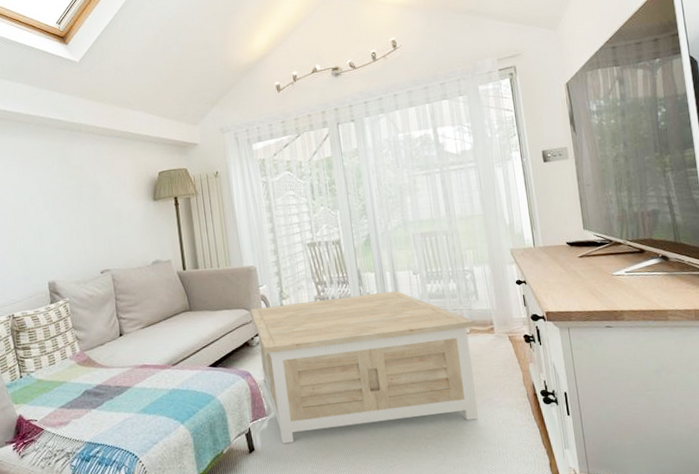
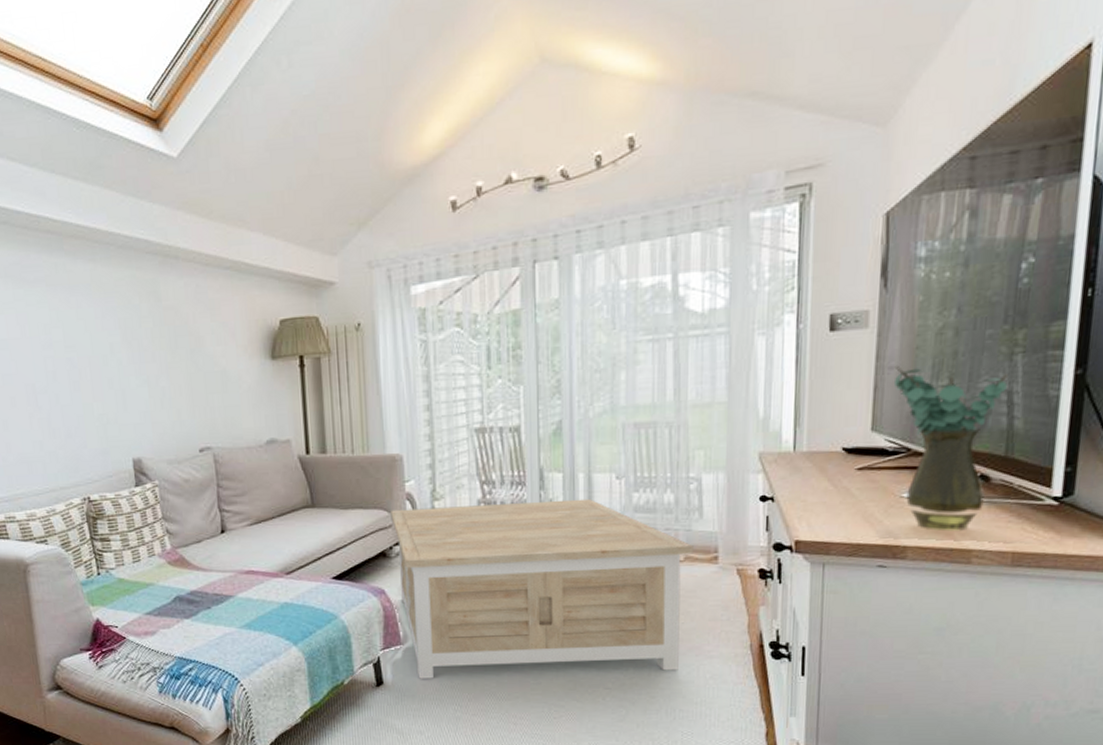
vase: none [590,183,668,298] -> present [893,365,1008,531]

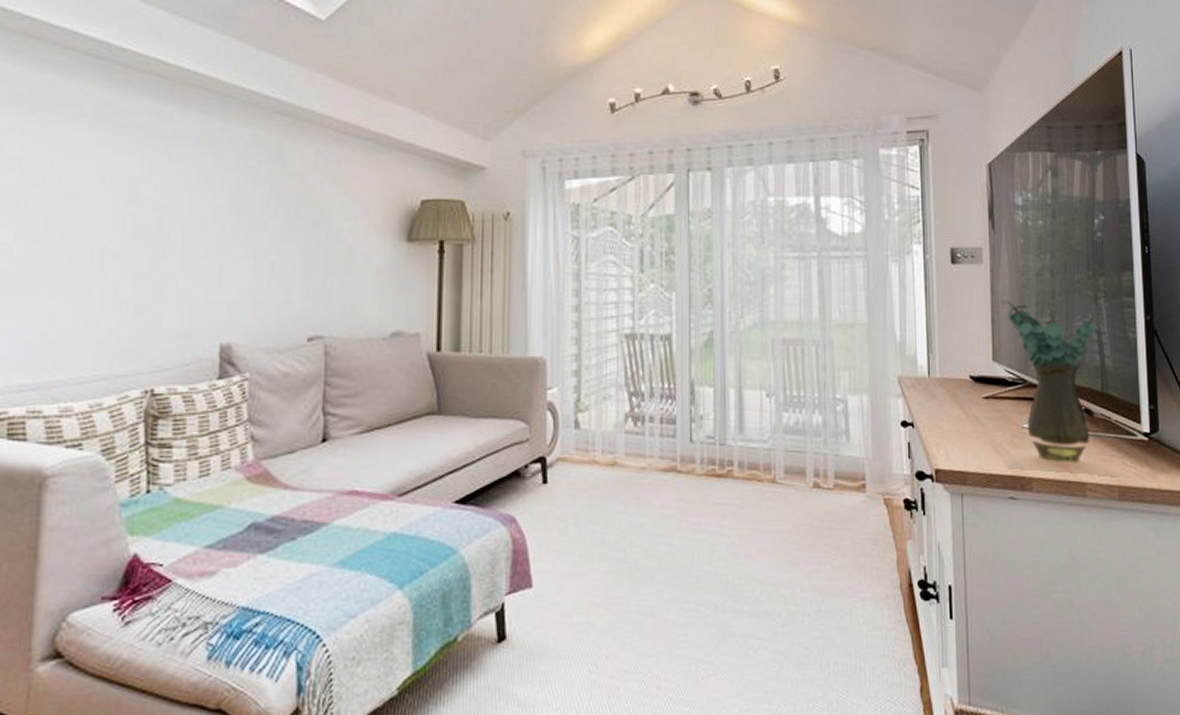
coffee table: present [391,498,694,679] -> none [529,417,842,632]

